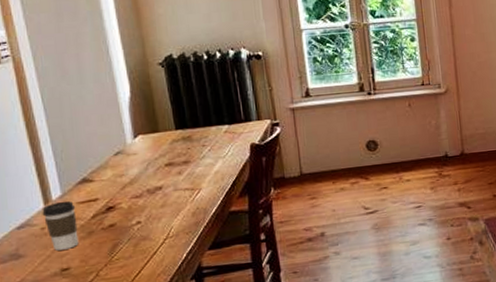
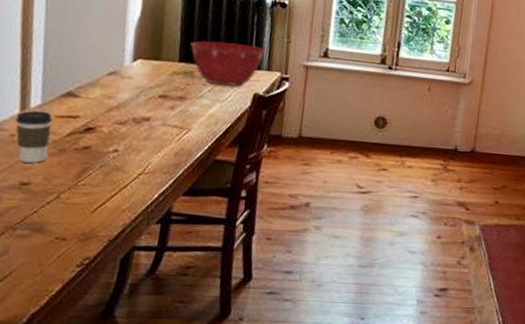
mixing bowl: none [182,100,251,144] -> present [190,41,265,87]

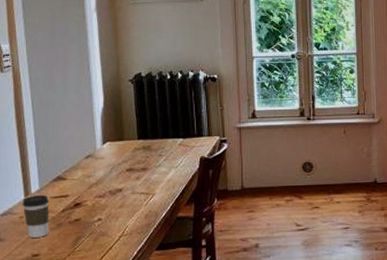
mixing bowl: present [190,41,265,87] -> none [145,117,204,155]

